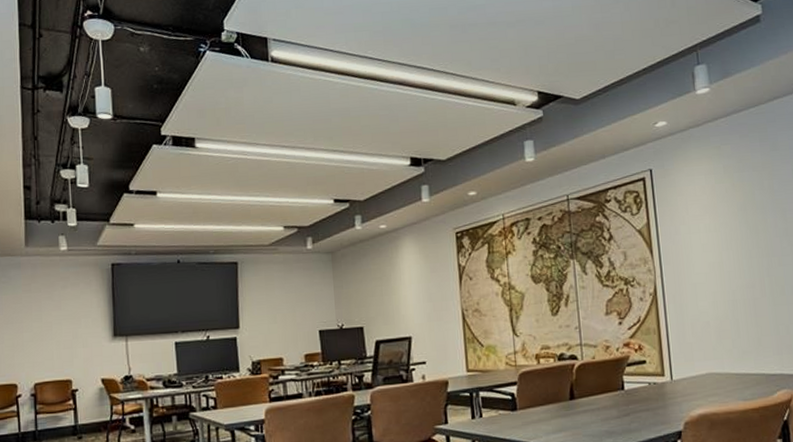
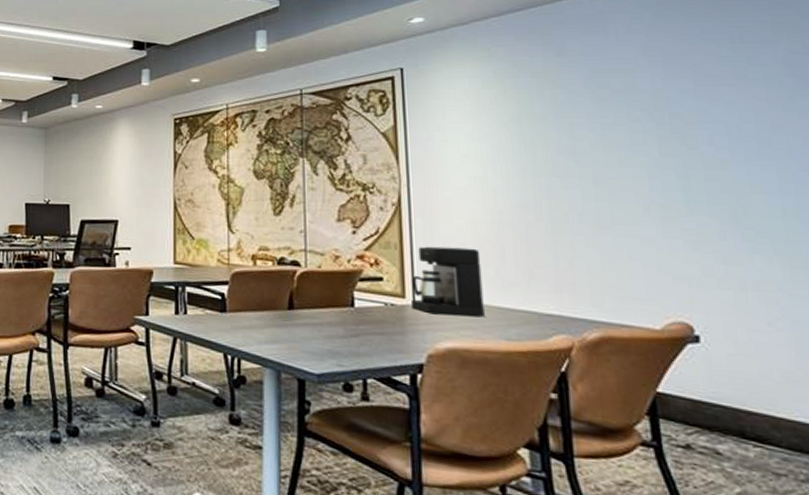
coffee maker: none [669,325,726,387] -> present [410,246,485,317]

